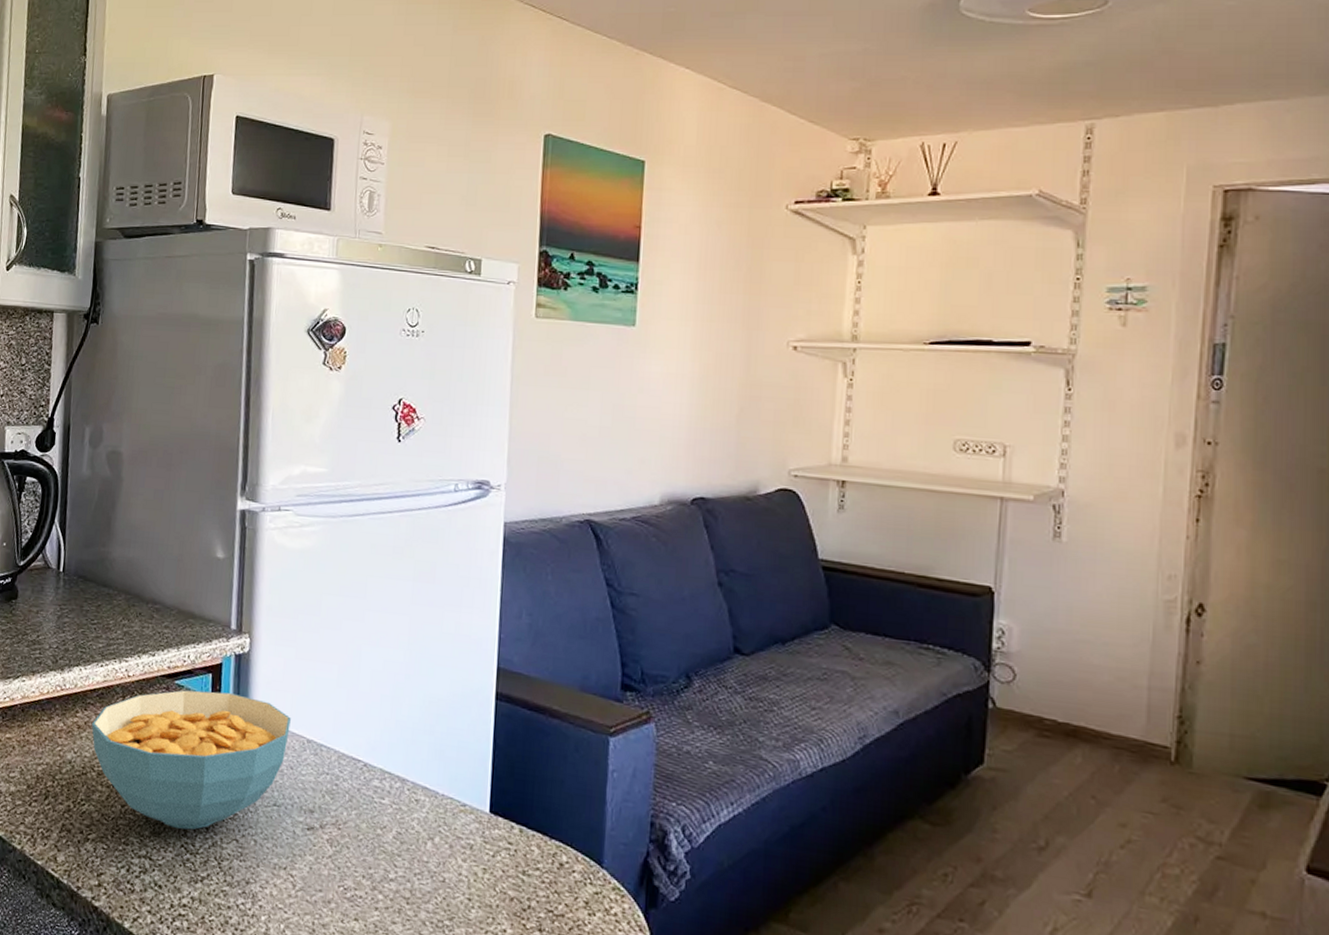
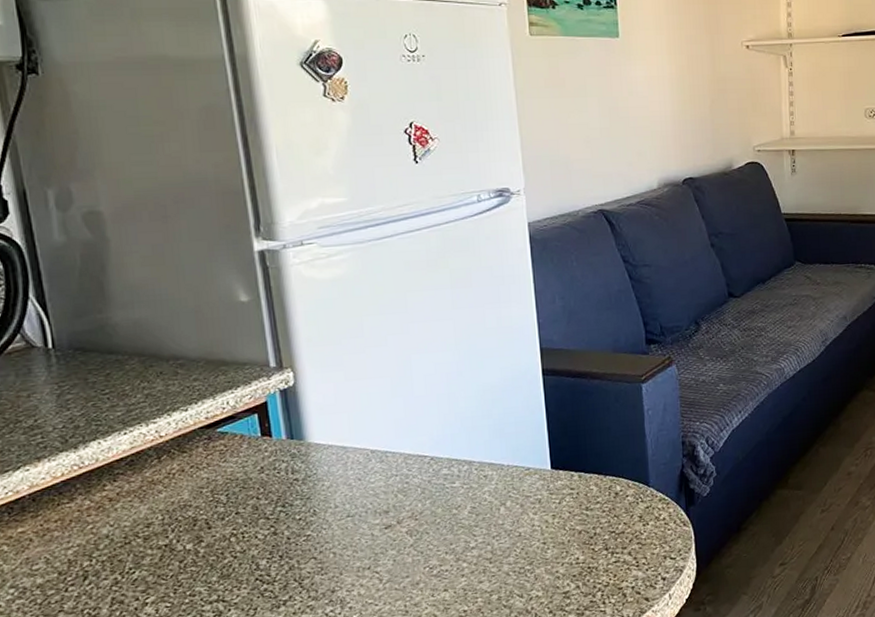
cereal bowl: present [91,690,291,830] -> none [126,426,352,566]

